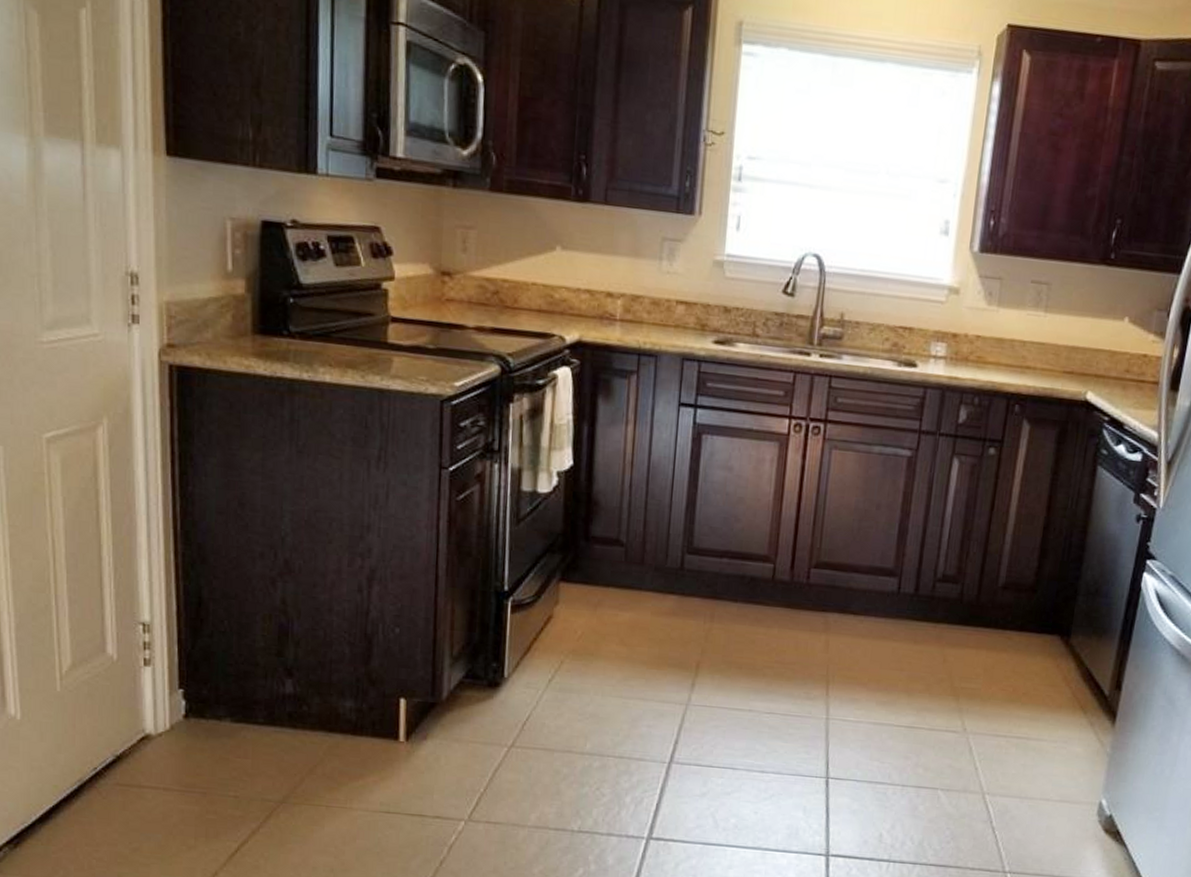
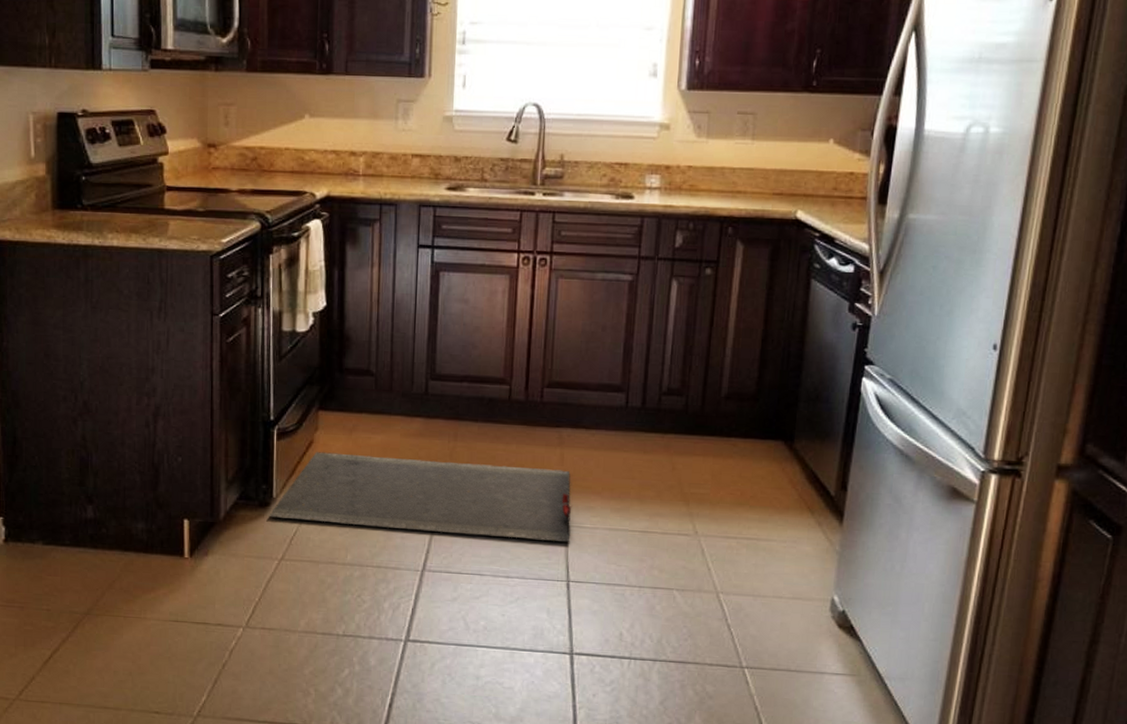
door mat: none [499,628,835,736] -> present [269,452,571,542]

